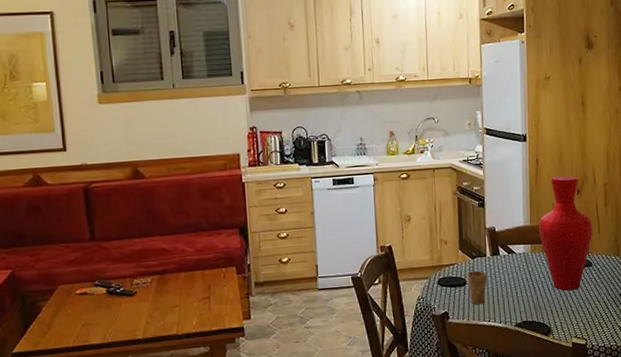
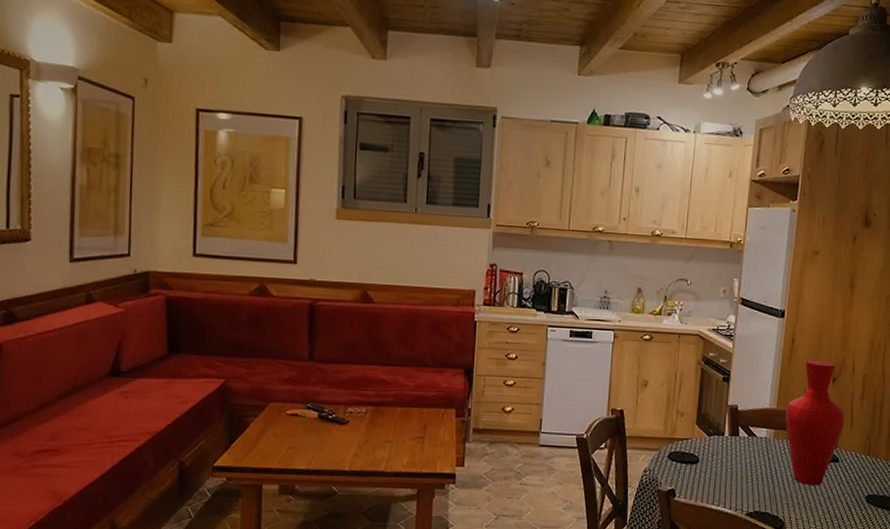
cup: present [467,264,487,305] -> none [701,442,723,487]

